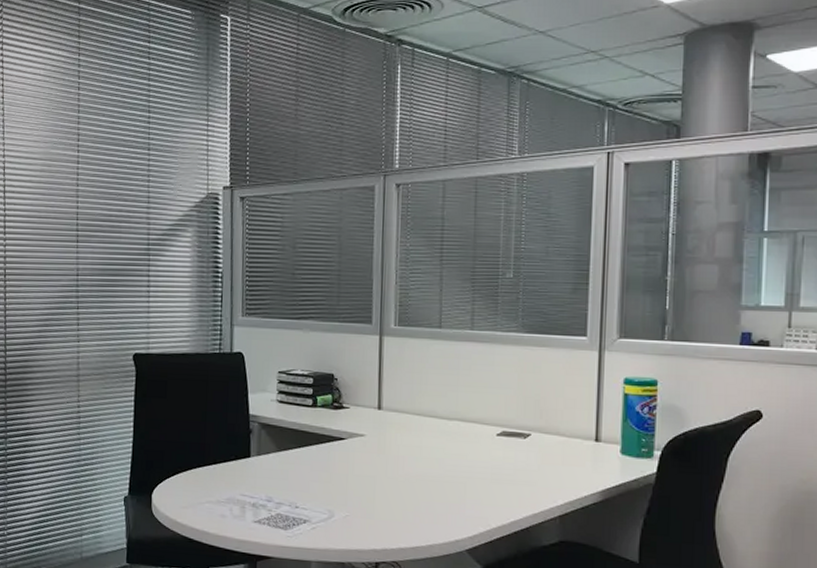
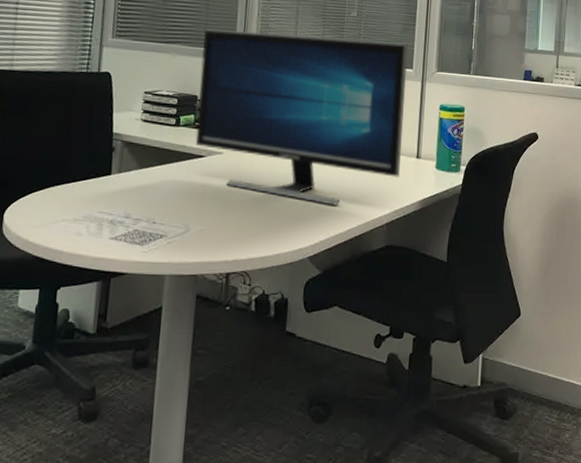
computer monitor: none [334,300,580,494] -> present [195,28,408,205]

